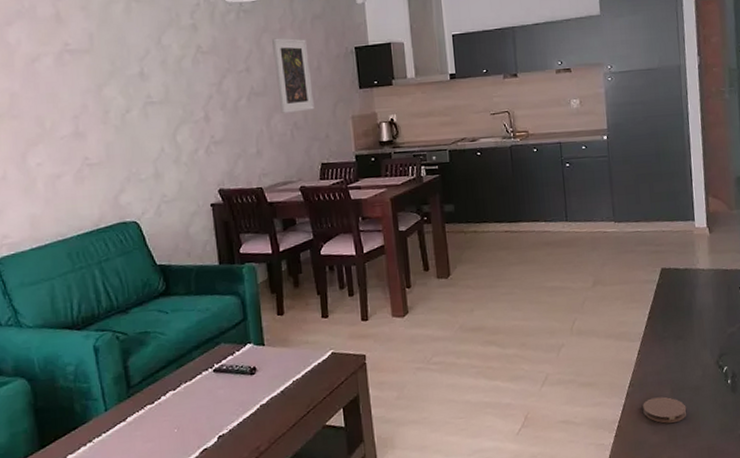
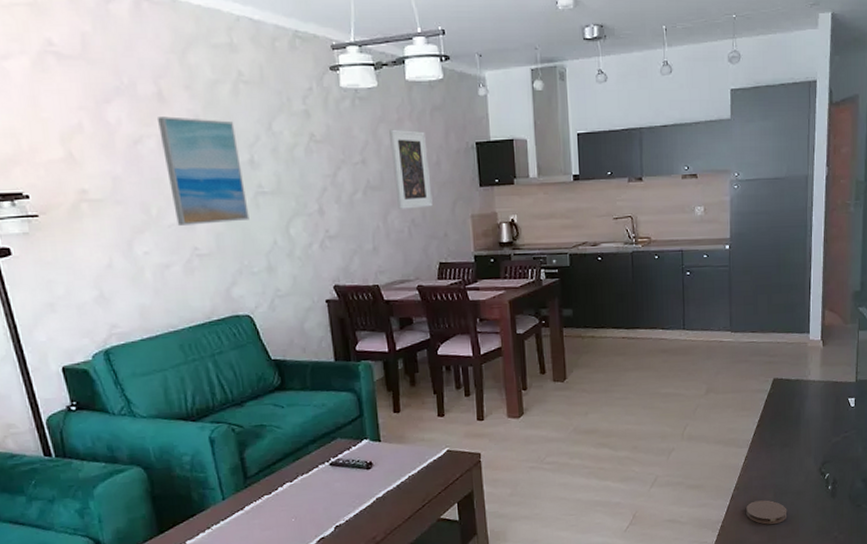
wall art: none [55,35,138,137] -> present [158,116,250,225]

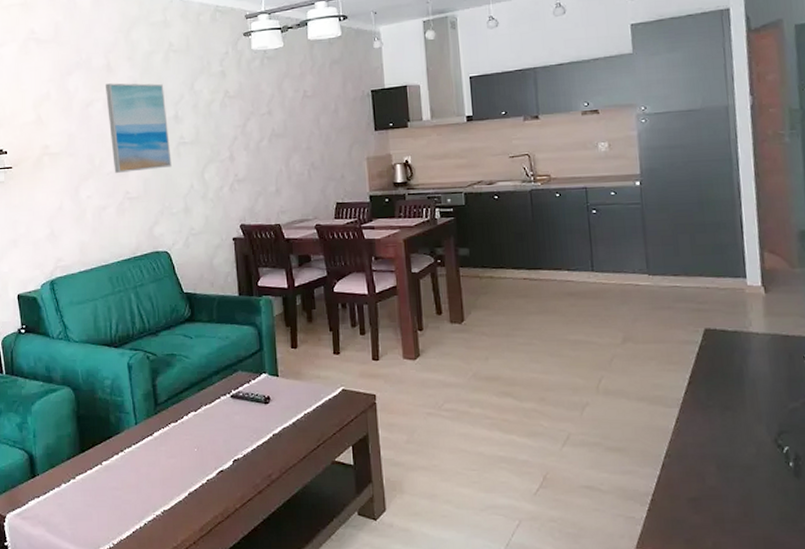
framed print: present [389,129,433,209] -> none [293,82,331,154]
coaster: present [746,500,788,525] -> none [682,473,737,503]

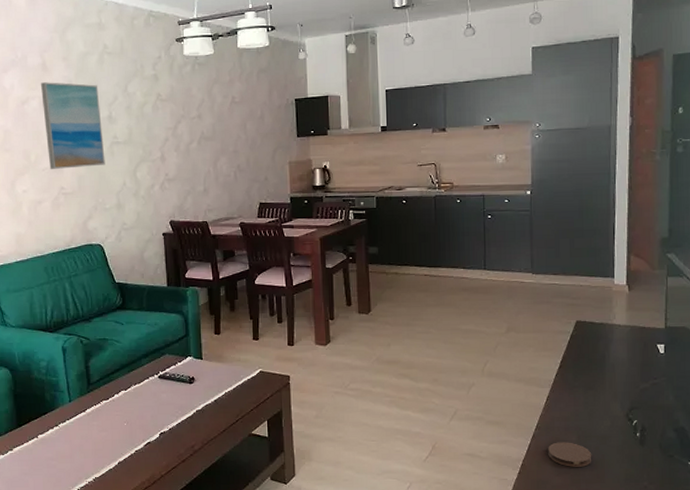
coaster: none [682,473,737,503] -> present [548,442,592,467]

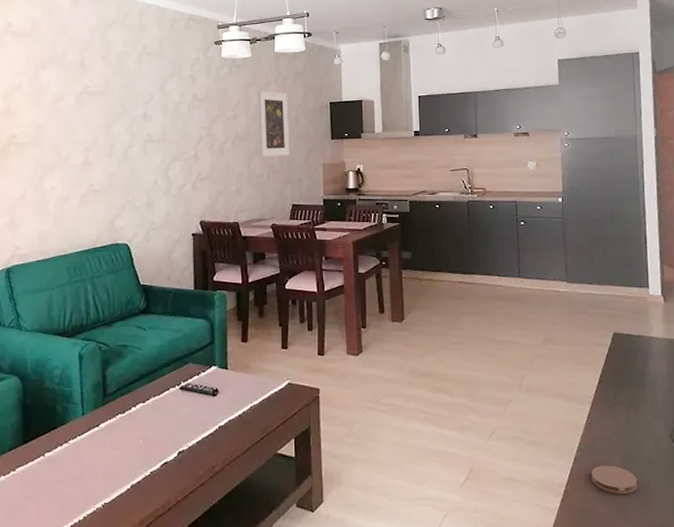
wall art: present [41,82,105,169] -> none [77,79,138,166]
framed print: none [222,89,256,156] -> present [258,91,290,157]

